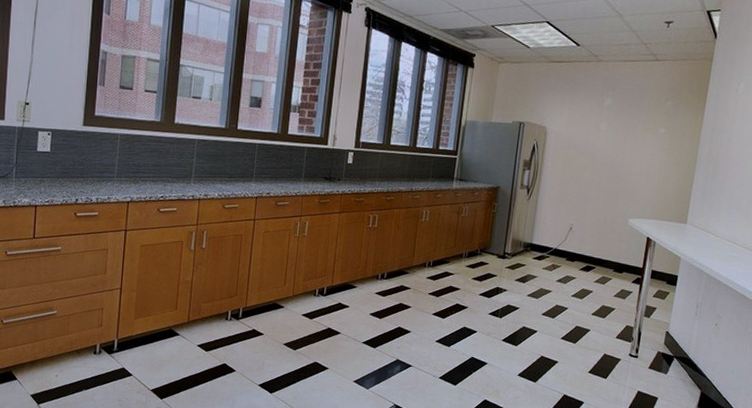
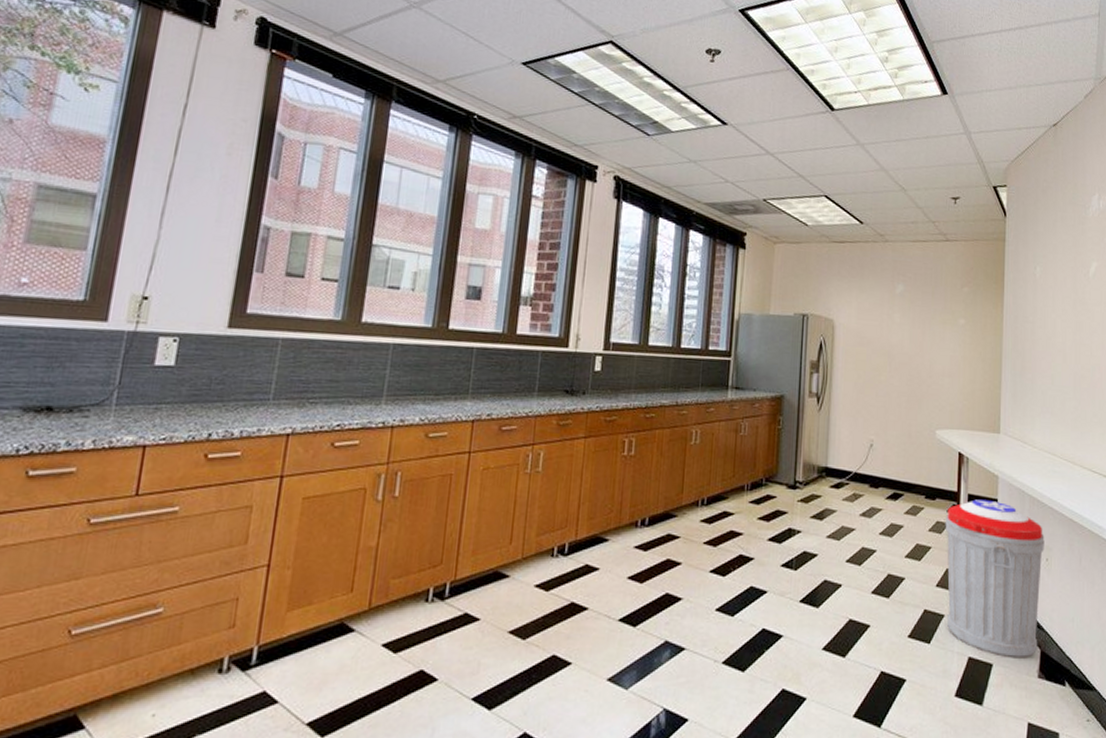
trash can: none [622,275,717,396] -> present [945,499,1045,659]

